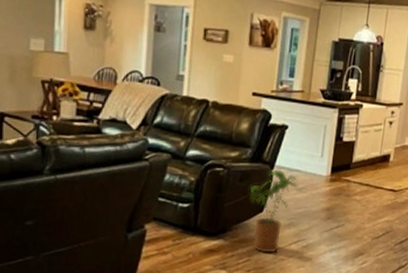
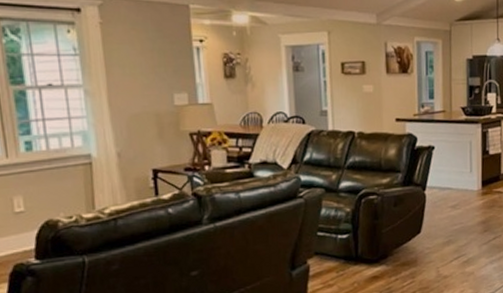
house plant: present [249,169,298,253] -> none [405,190,452,273]

